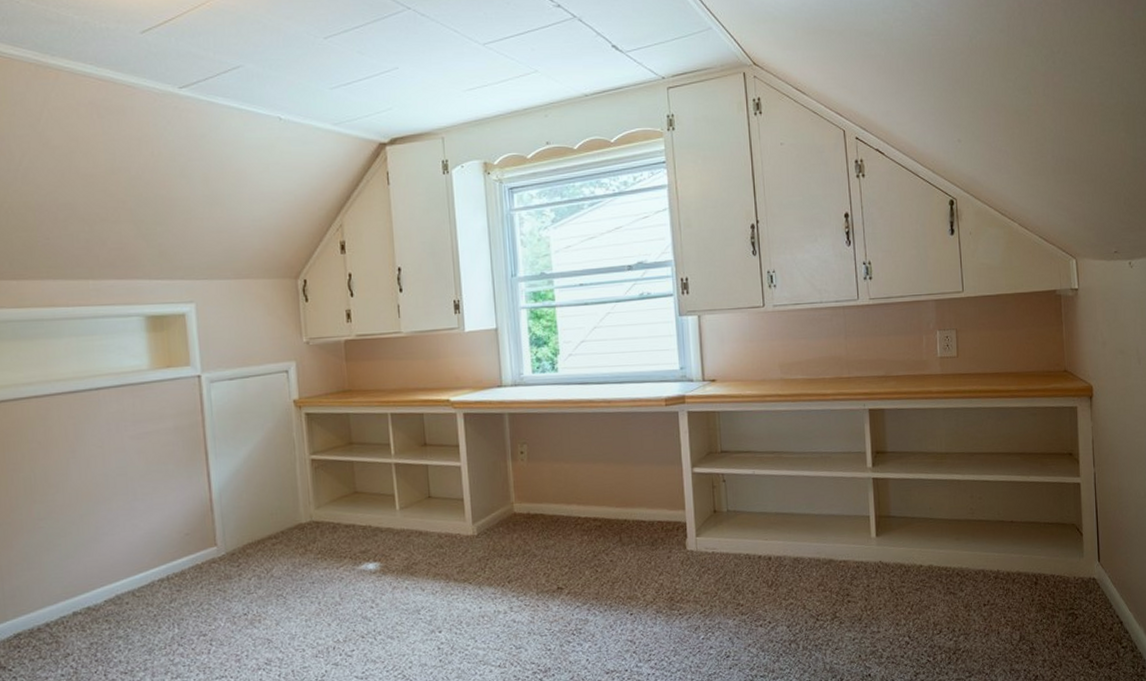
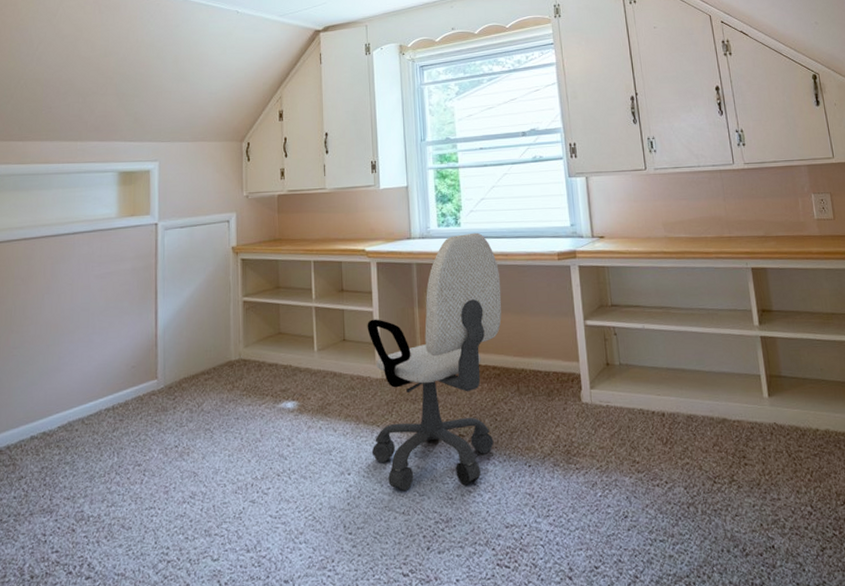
office chair: none [455,378,604,645] -> present [367,232,502,491]

